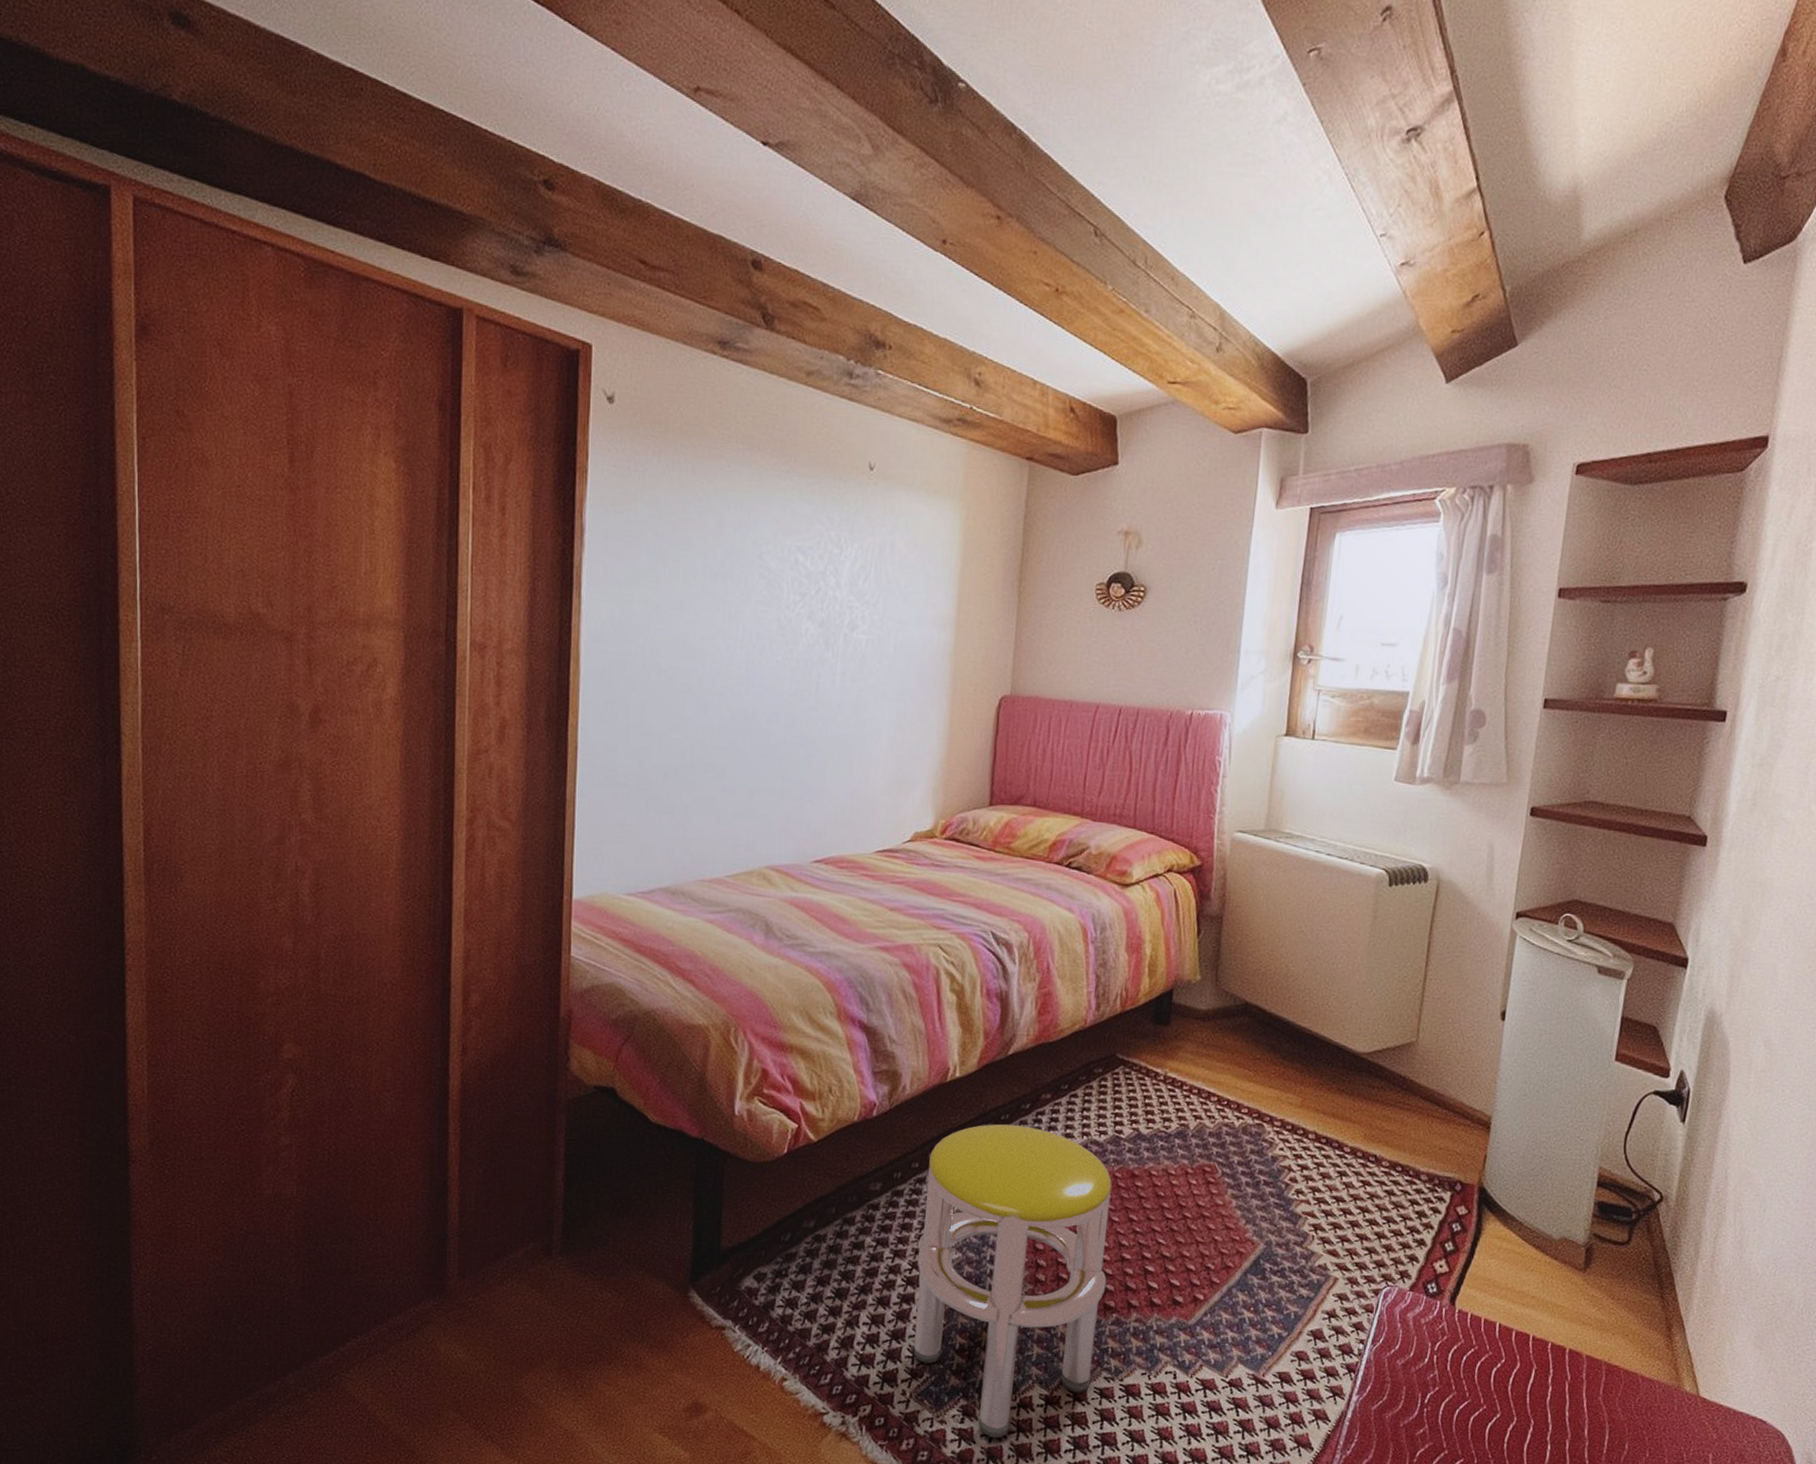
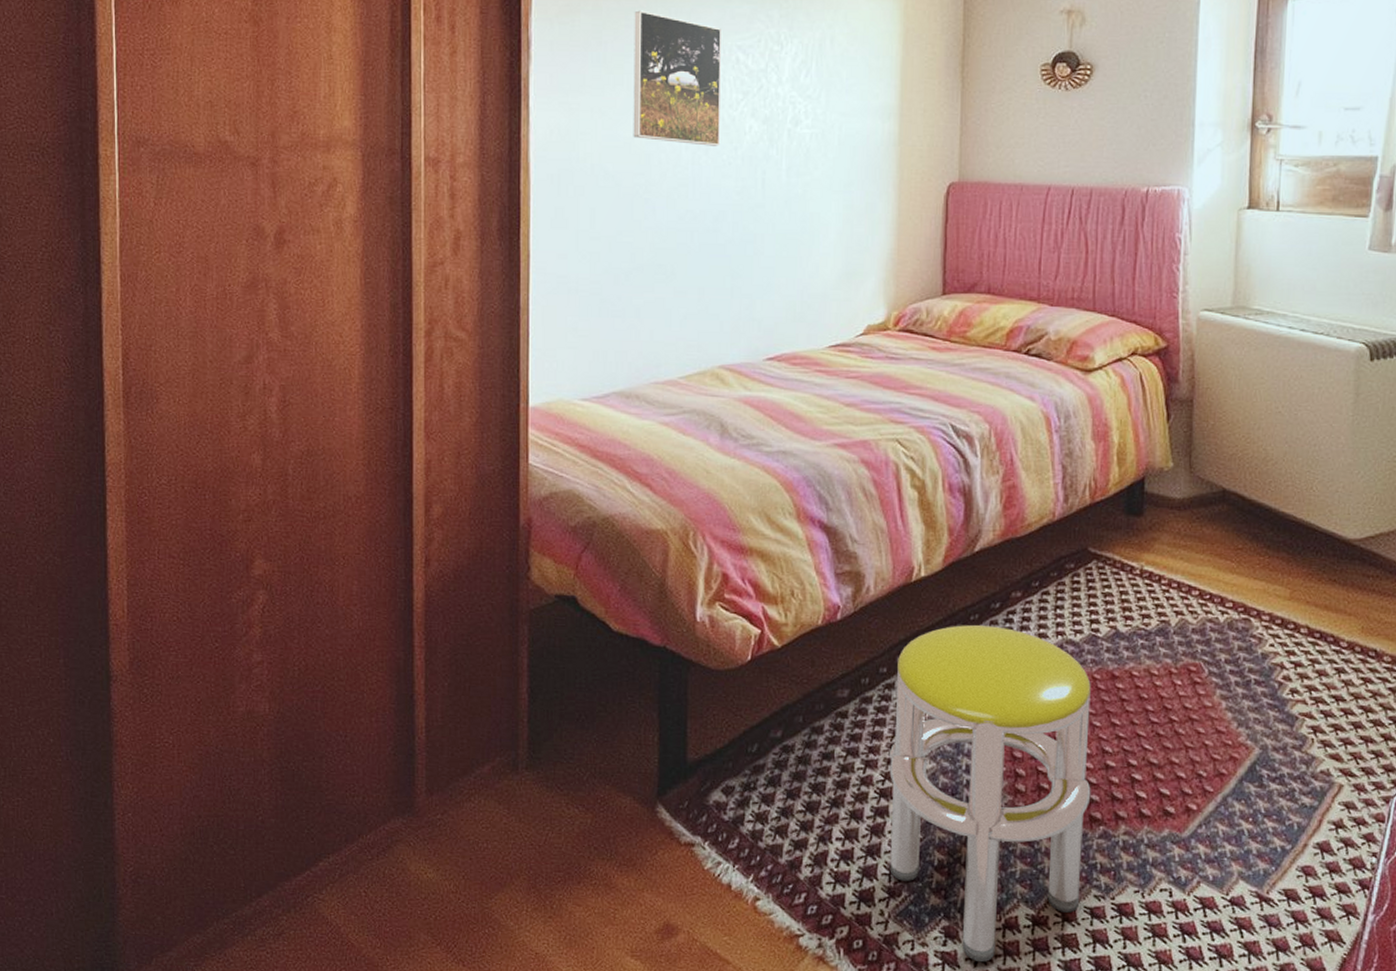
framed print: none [687,503,782,647] -> present [633,10,723,146]

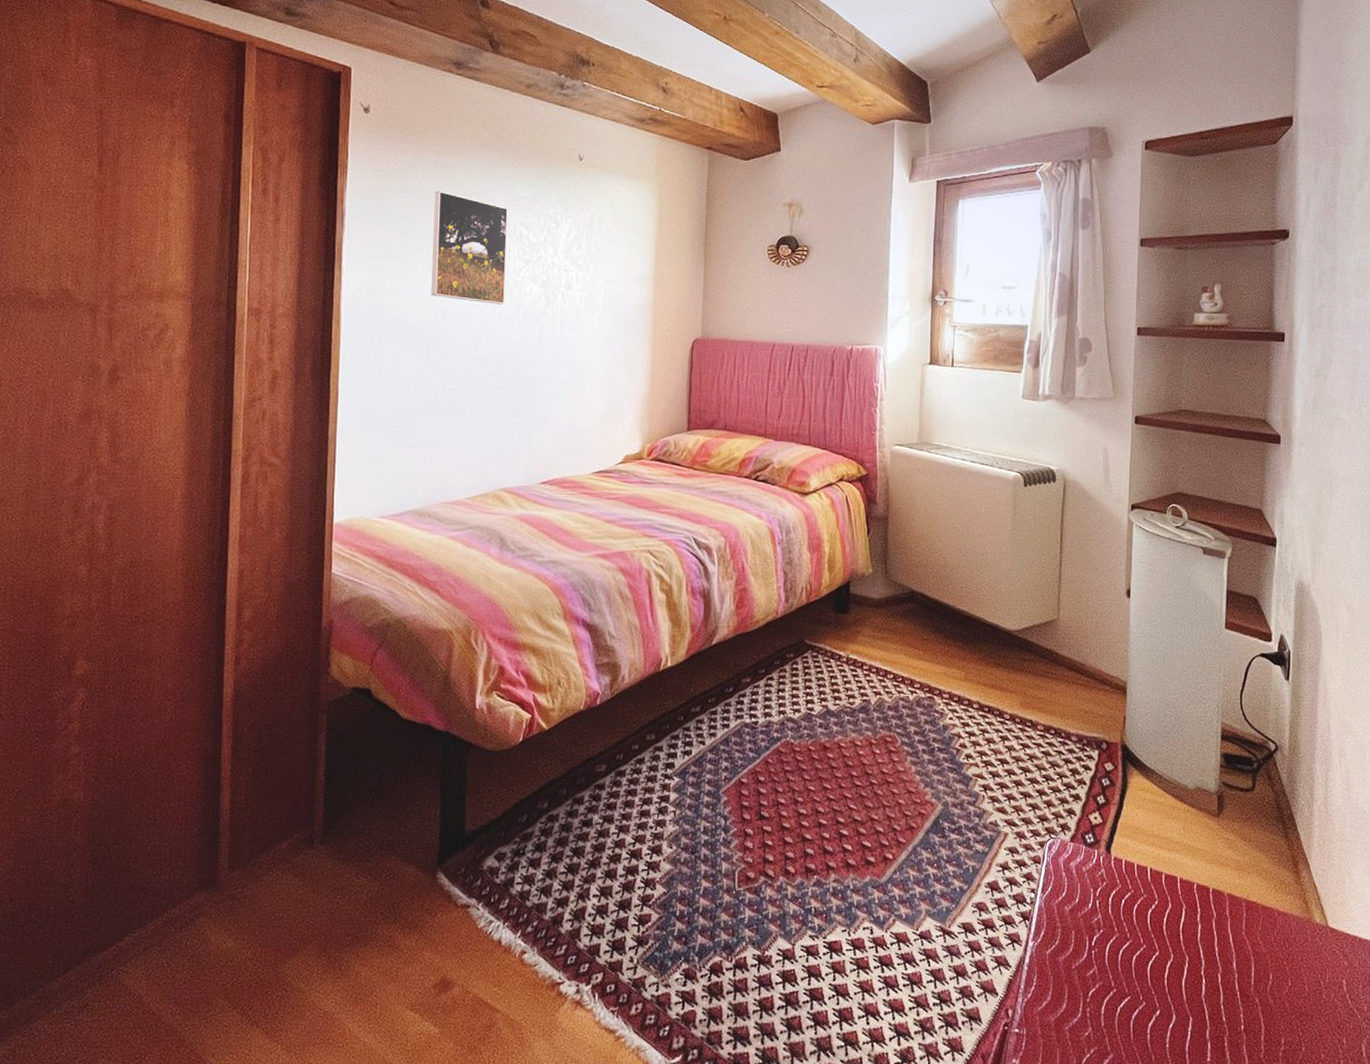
stool: present [888,625,1091,963] -> none [639,707,807,999]

